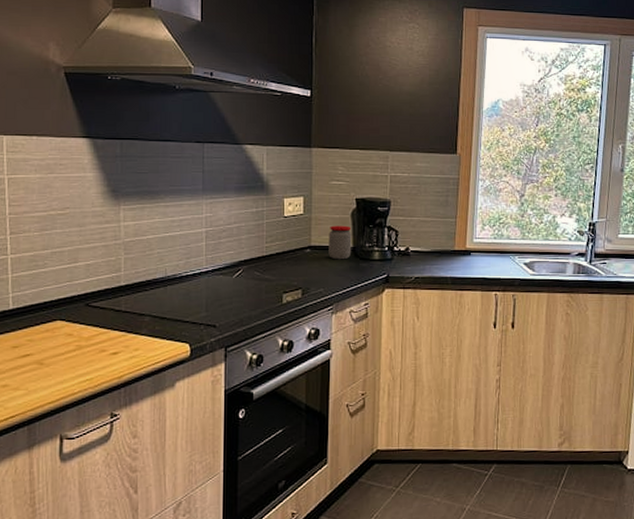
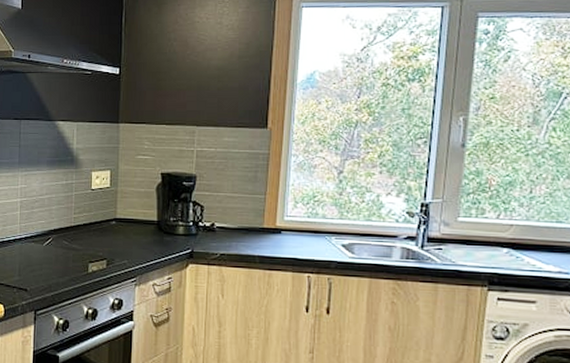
jar: present [328,225,352,260] -> none [133,199,156,233]

